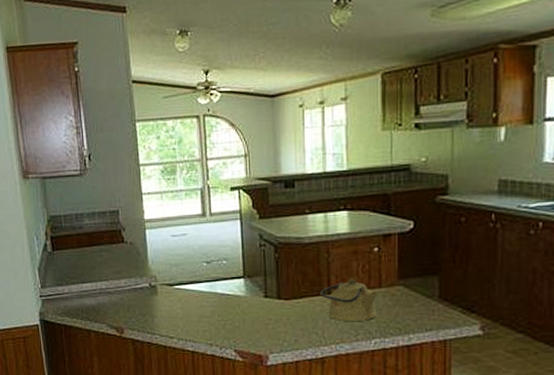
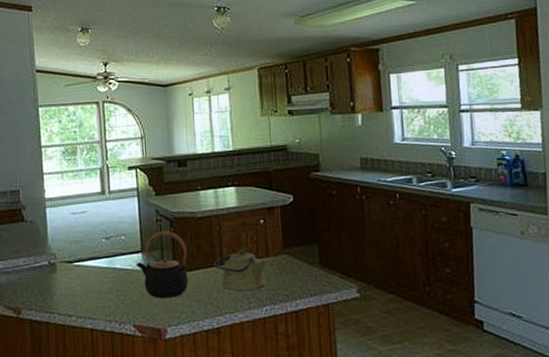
teapot: none [237,256,292,325] -> present [136,231,188,298]

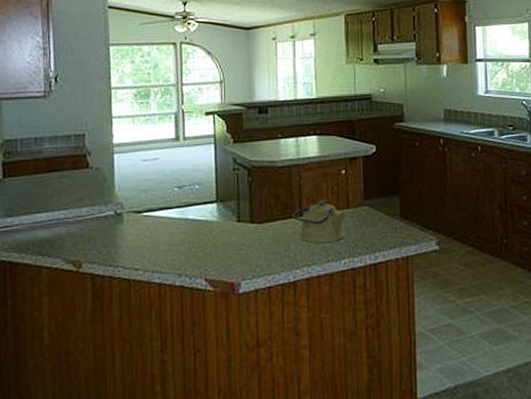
teapot: present [136,231,188,298] -> none [210,180,265,251]

